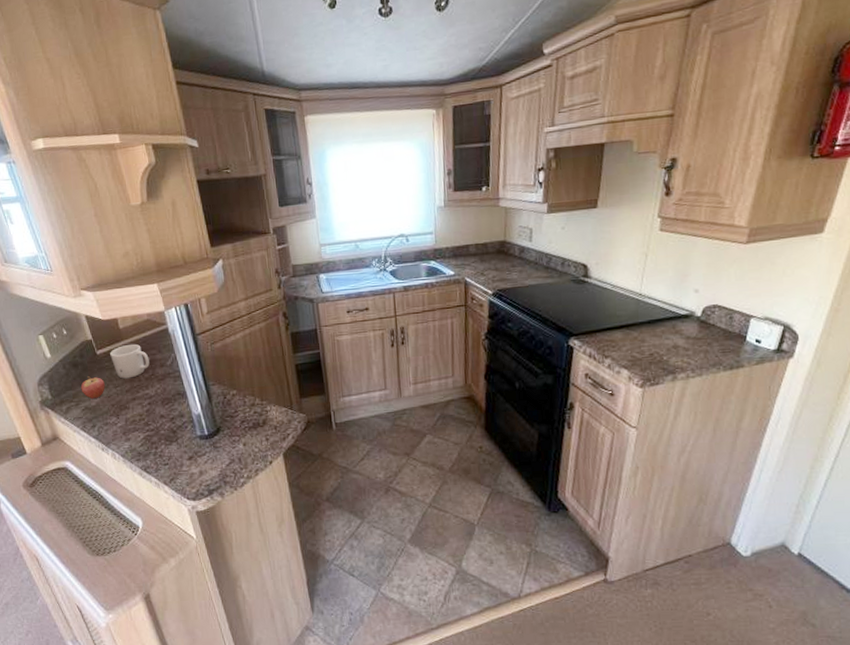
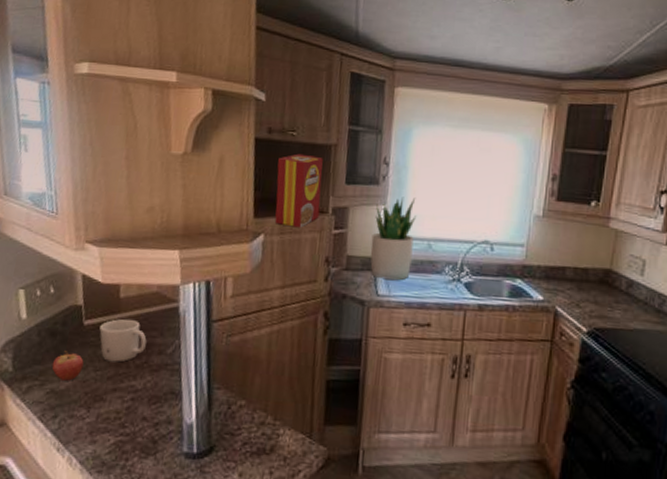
cereal box: none [220,187,263,250] -> present [275,153,323,228]
planter: none [307,208,345,280] -> present [370,197,416,281]

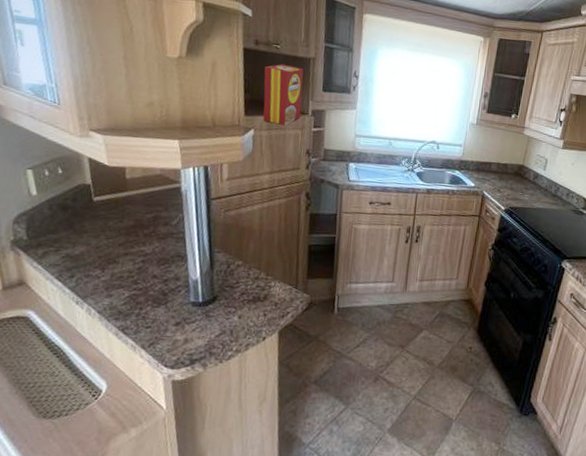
fruit: present [52,349,84,381] -> none [65,221,96,247]
mug: present [99,318,147,362] -> none [108,196,153,232]
planter: present [370,197,416,281] -> none [343,104,380,170]

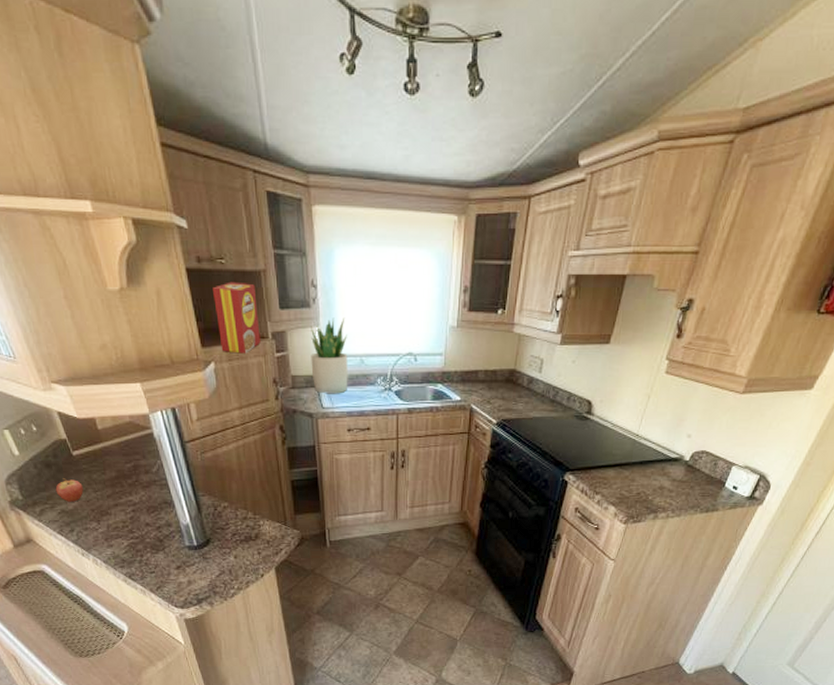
fruit: none [65,221,96,247] -> present [55,477,84,502]
planter: none [343,104,380,170] -> present [309,317,348,394]

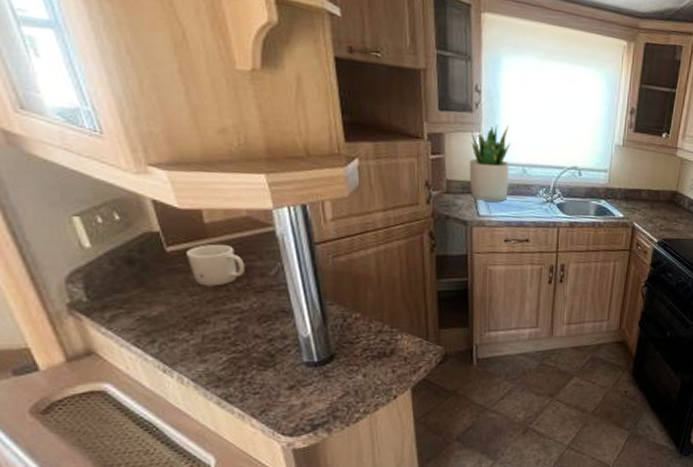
fruit: present [55,477,84,502] -> none [136,277,175,307]
mug: none [88,447,133,483] -> present [186,244,245,286]
cereal box: present [213,282,261,354] -> none [364,76,415,153]

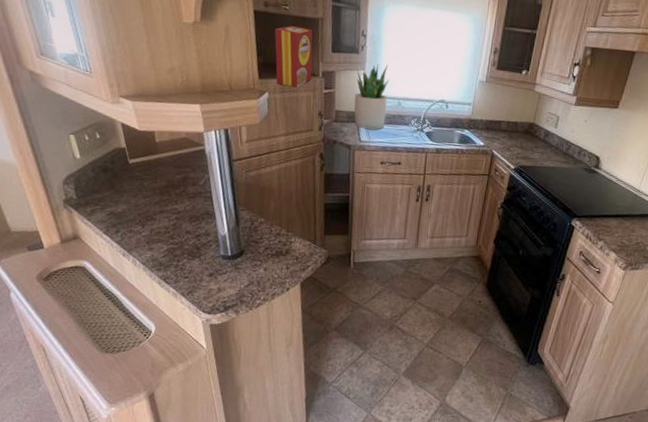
mug: present [186,244,245,286] -> none [143,158,182,192]
cereal box: none [364,76,415,153] -> present [275,25,313,88]

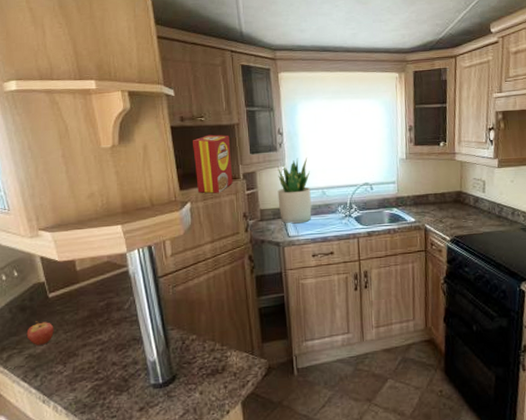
fruit: none [108,182,134,206] -> present [26,320,54,345]

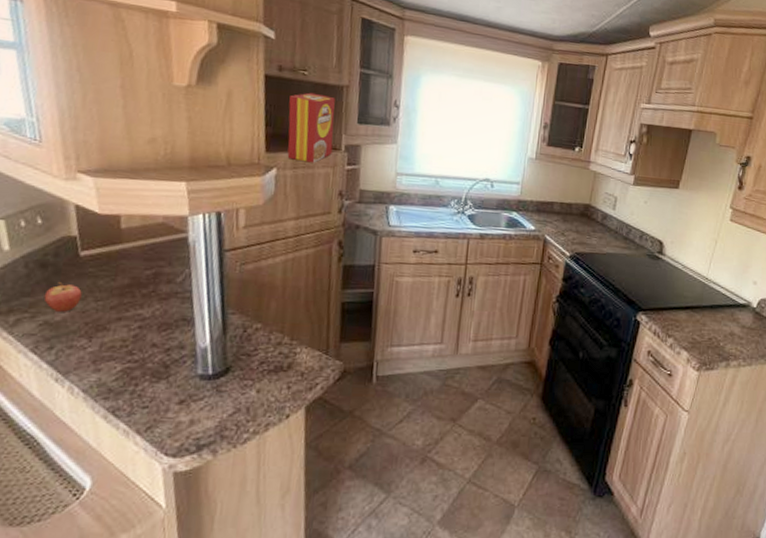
planter: present [276,157,312,224] -> none [382,137,425,213]

